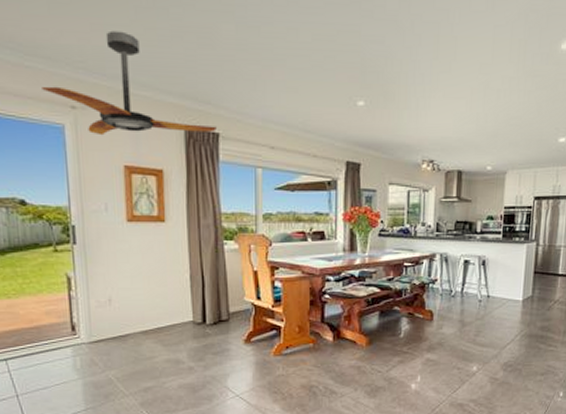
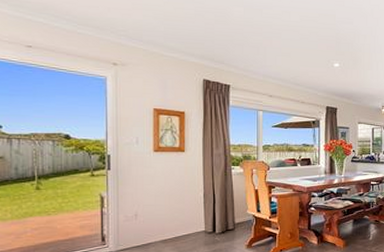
ceiling fan: present [42,30,217,136] -> none [90,9,228,86]

